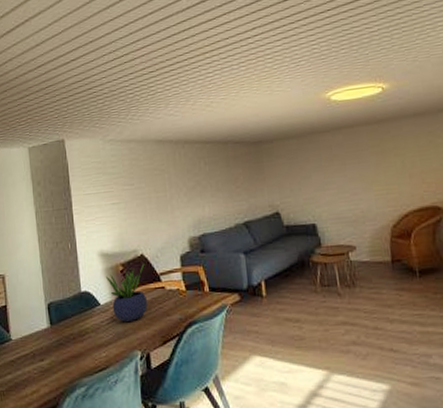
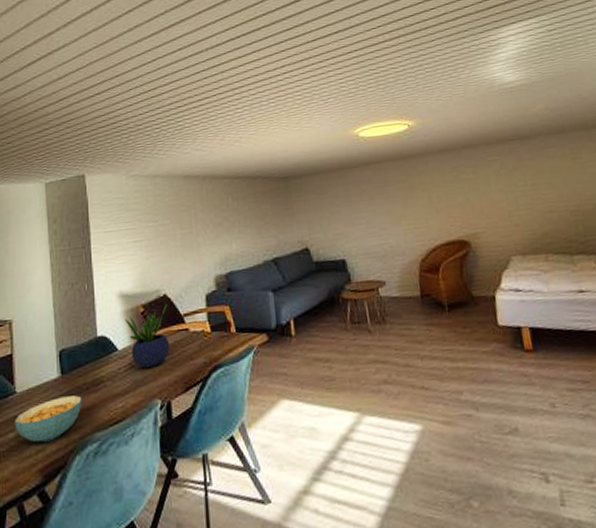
cereal bowl: none [11,344,70,385] -> present [14,395,82,443]

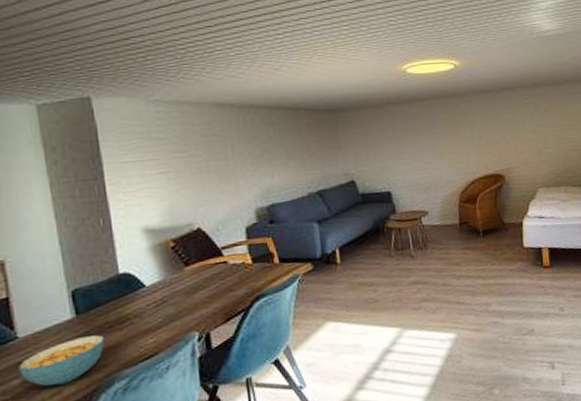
potted plant: present [125,303,170,368] -> none [153,237,207,303]

